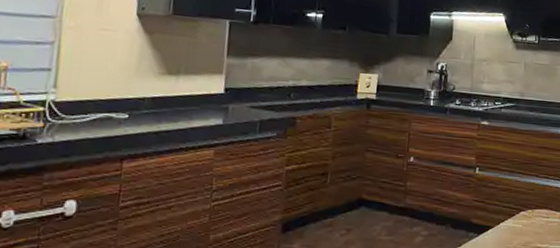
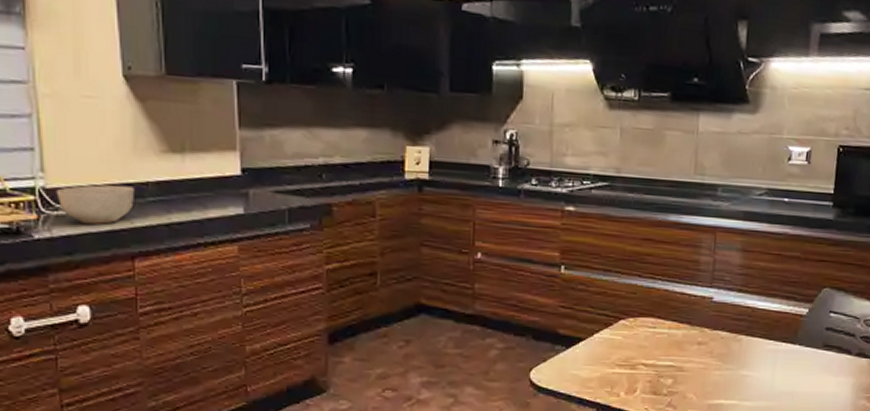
bowl: none [63,99,133,132] -> present [56,184,136,224]

